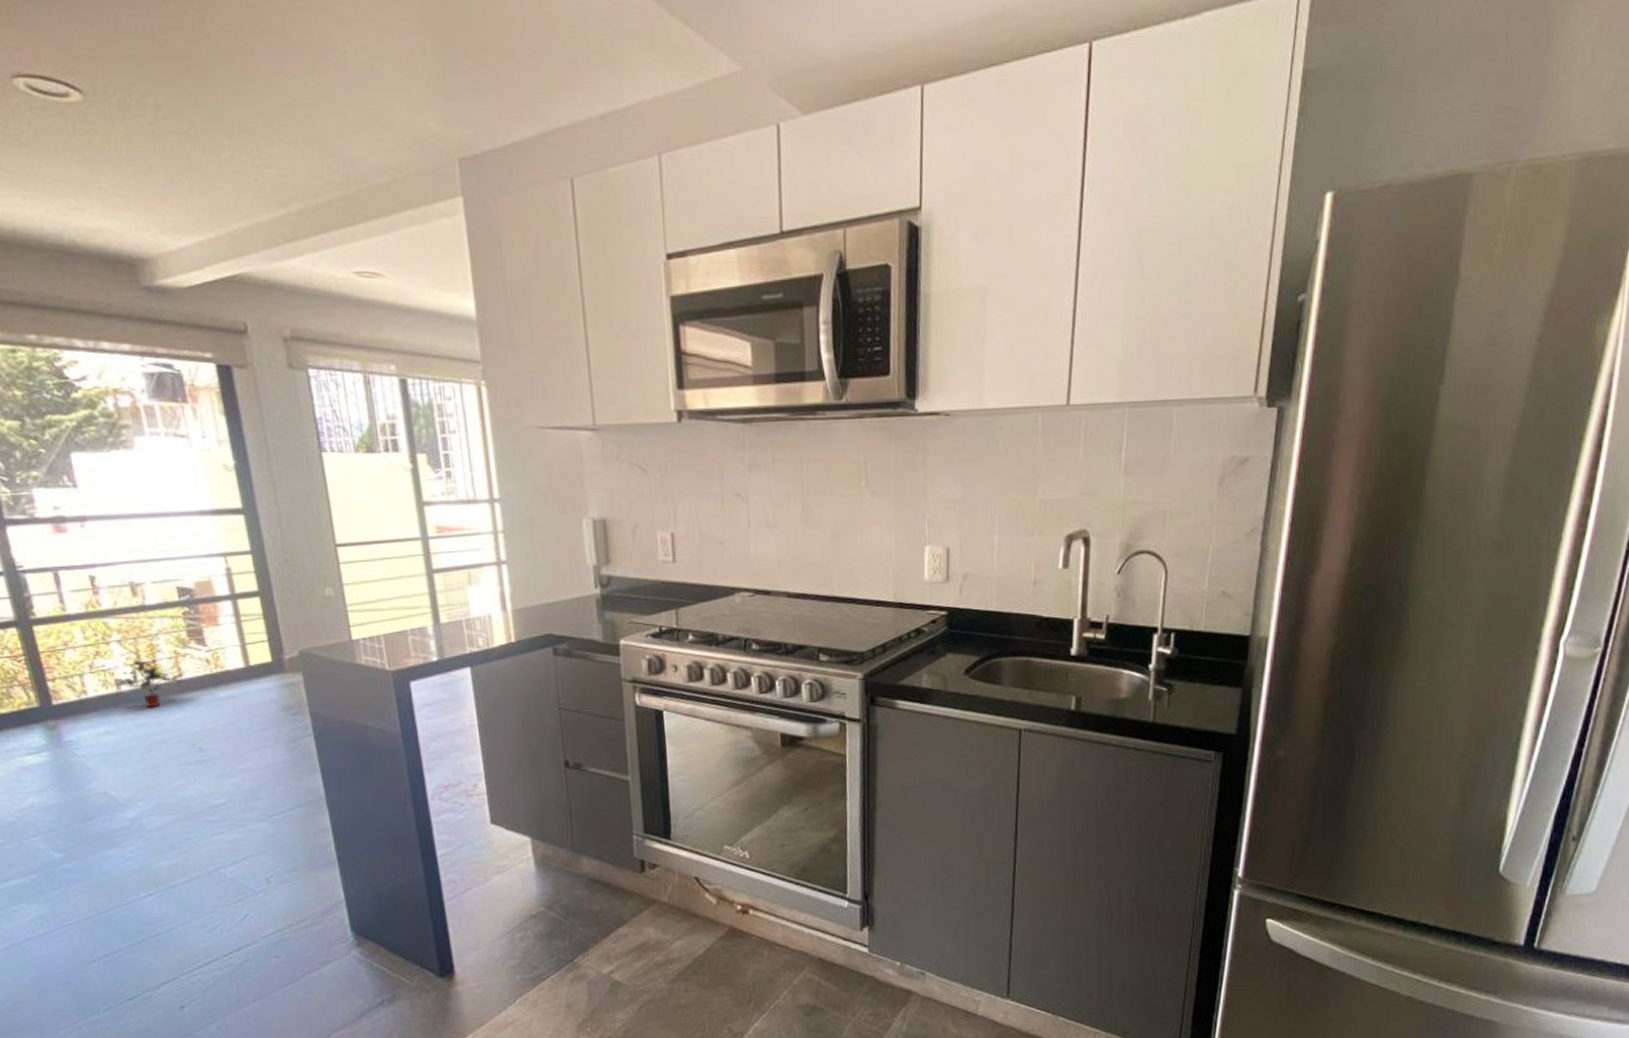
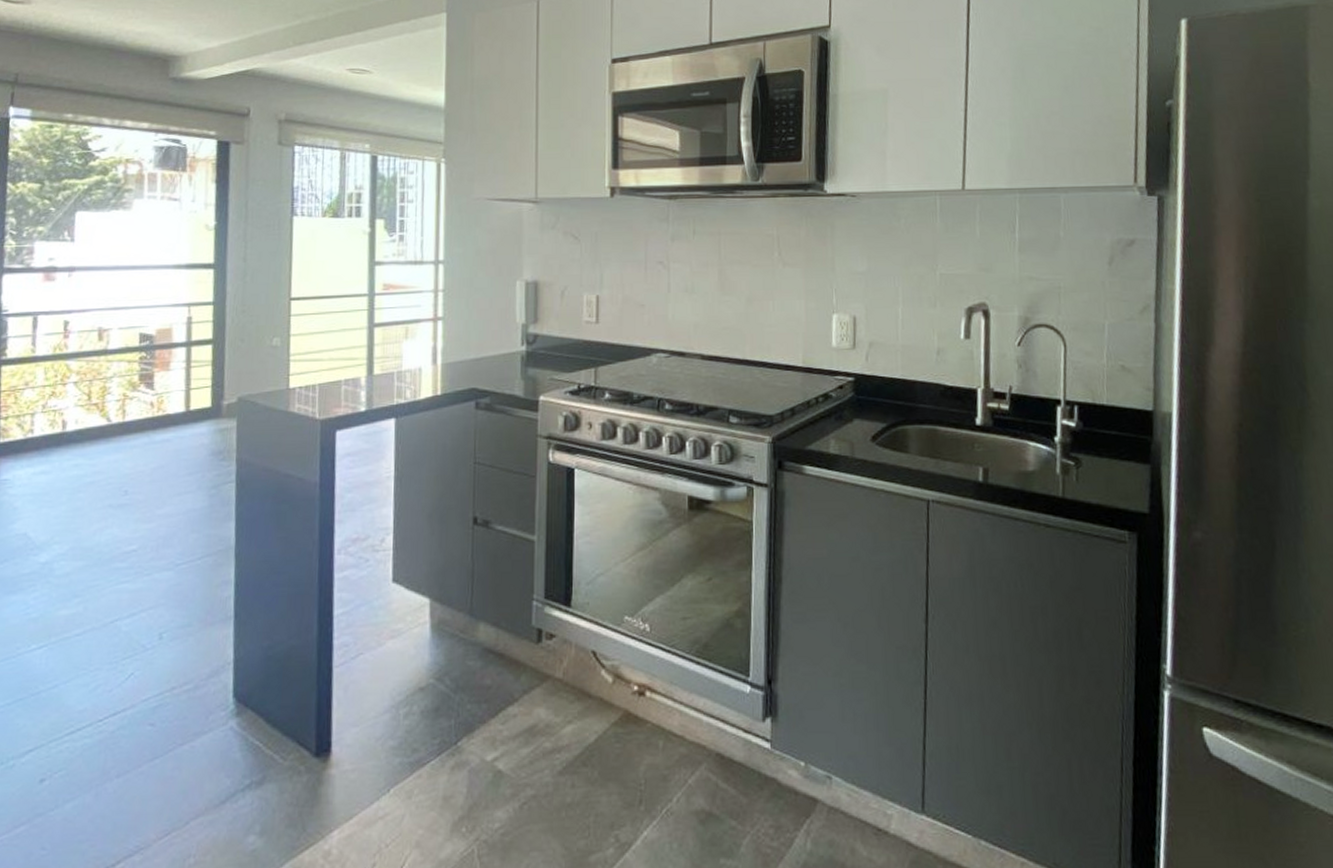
potted plant: present [110,659,184,708] -> none [57,401,127,449]

